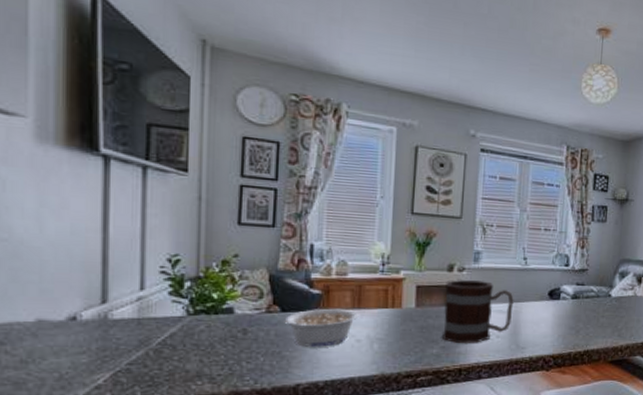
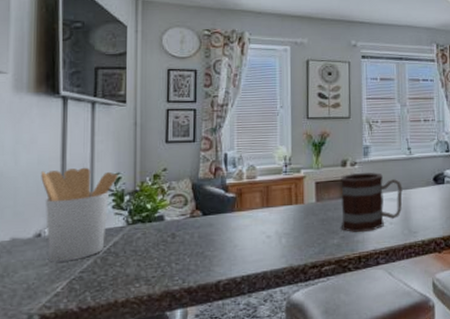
utensil holder: none [75,243,177,351] -> present [41,167,118,262]
legume: present [282,308,359,347] -> none [204,208,268,246]

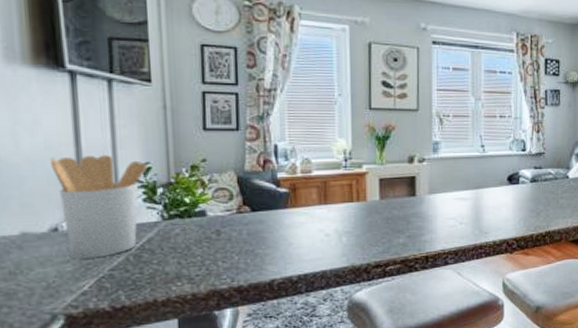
mug: present [341,172,403,233] -> none [407,169,474,233]

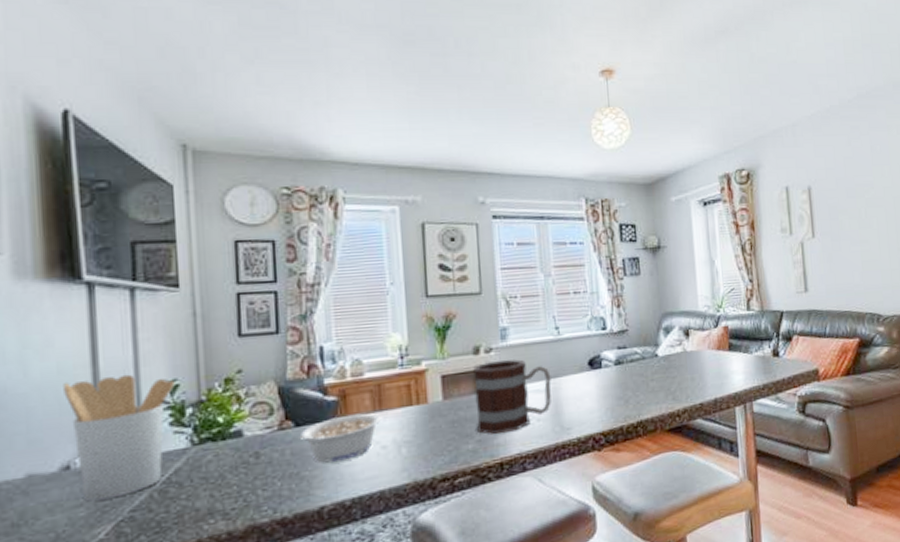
legume: none [253,205,326,244] -> present [297,413,382,463]
mug: none [407,169,474,233] -> present [473,359,551,434]

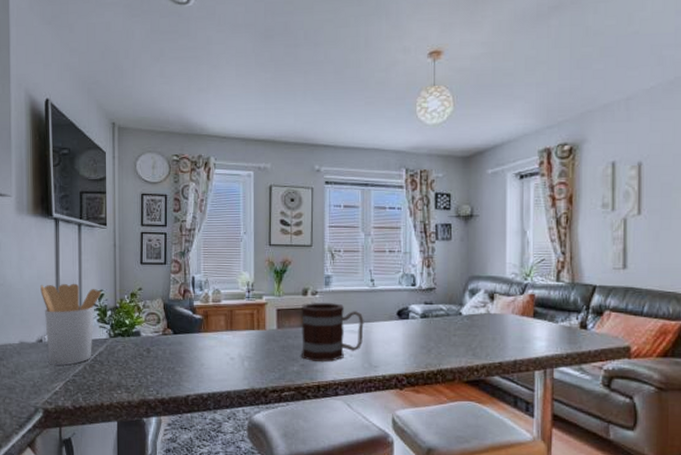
legume: present [297,413,382,463] -> none [174,330,232,364]

